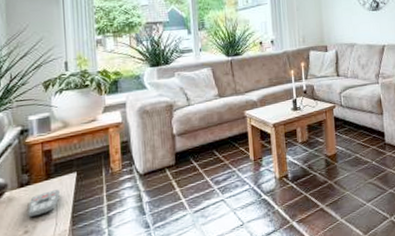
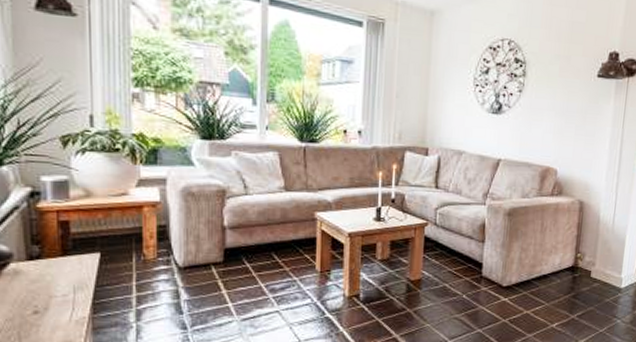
remote control: present [28,189,60,218] -> none [38,269,78,297]

